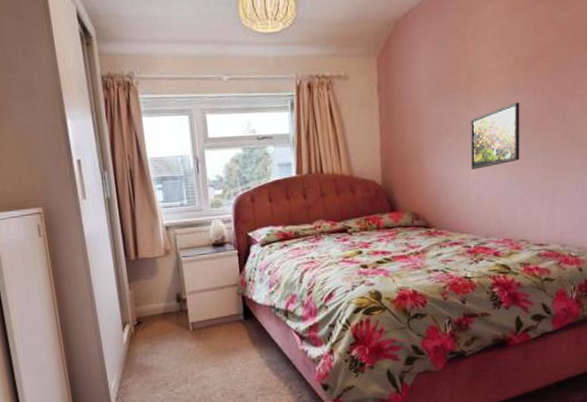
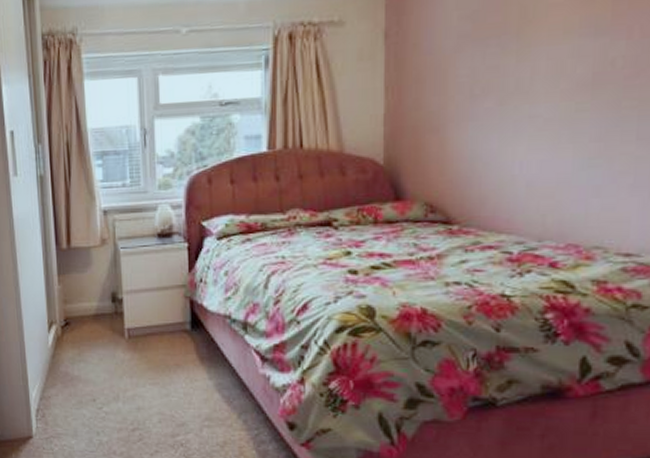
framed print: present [470,102,520,170] -> none [518,48,603,145]

